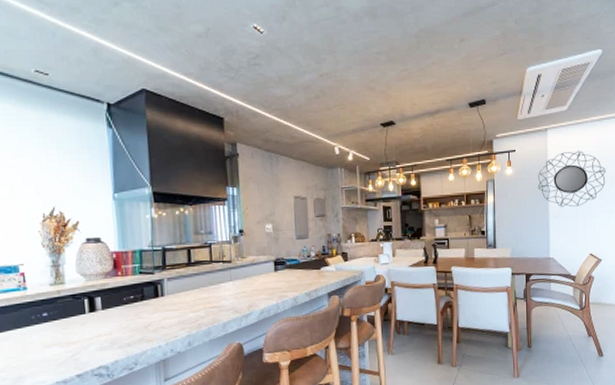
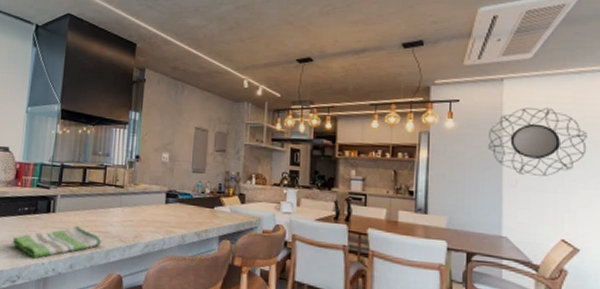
dish towel: none [122,305,218,344] -> present [12,226,102,259]

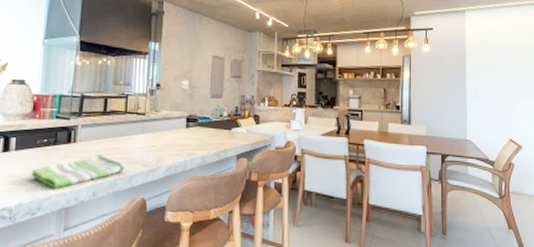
home mirror: present [489,107,587,176] -> none [456,34,525,89]

